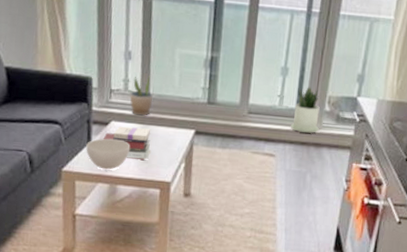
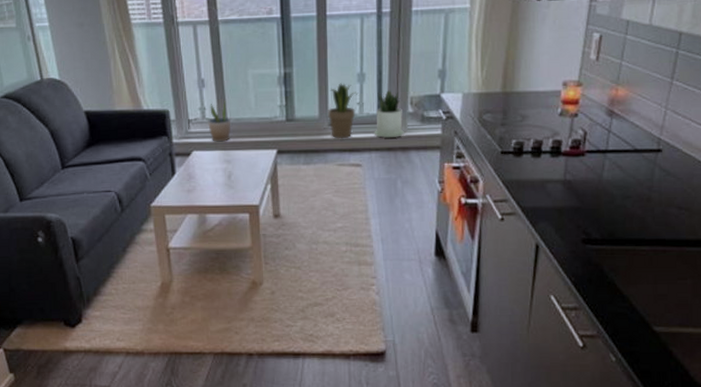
bowl: present [86,138,130,170] -> none [171,168,215,200]
books: present [103,126,152,161] -> none [187,154,236,187]
potted plant: none [248,74,280,128] -> present [328,83,359,139]

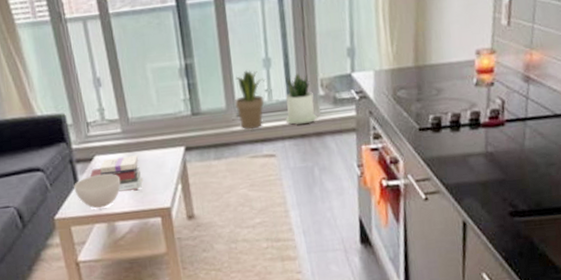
bowl: none [171,168,215,200] -> present [74,173,121,209]
books: none [187,154,236,187] -> present [90,155,144,192]
potted plant: present [208,101,231,142] -> none [108,99,134,144]

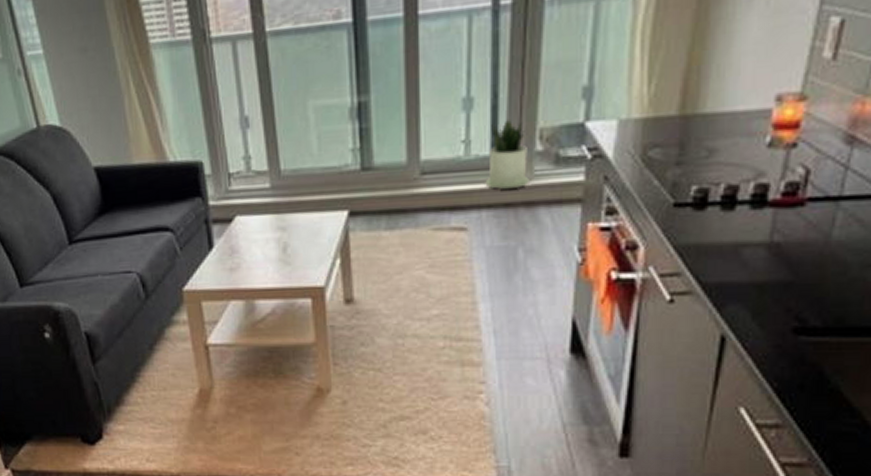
bowl: present [74,173,121,209] -> none [208,239,265,282]
books: present [90,155,144,192] -> none [228,218,294,264]
potted plant: present [235,70,266,130] -> none [419,112,464,193]

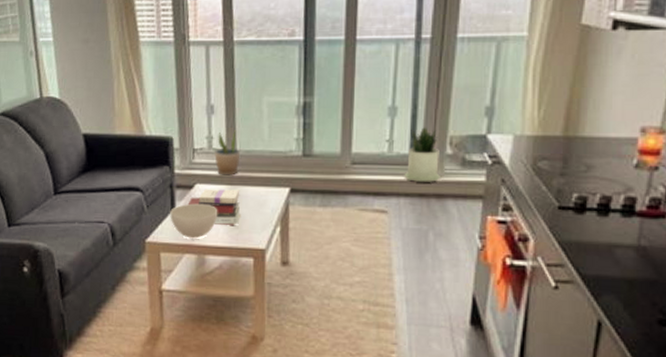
bowl: none [208,239,265,282] -> present [170,203,218,239]
books: none [228,218,294,264] -> present [188,189,242,226]
potted plant: none [255,146,285,203] -> present [214,130,240,175]

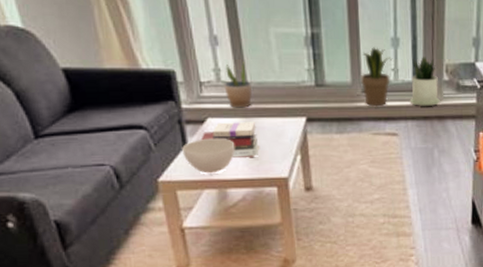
potted plant: none [351,116,389,180] -> present [361,47,393,107]

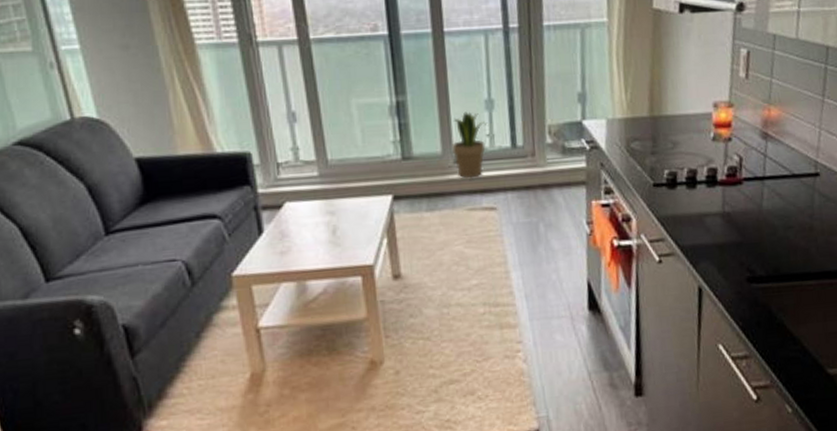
bowl: present [182,138,235,174] -> none [258,223,315,265]
books: present [201,122,261,159] -> none [278,203,343,246]
potted plant: present [224,62,252,108] -> none [303,138,333,190]
planter: present [409,57,440,106] -> none [508,118,544,175]

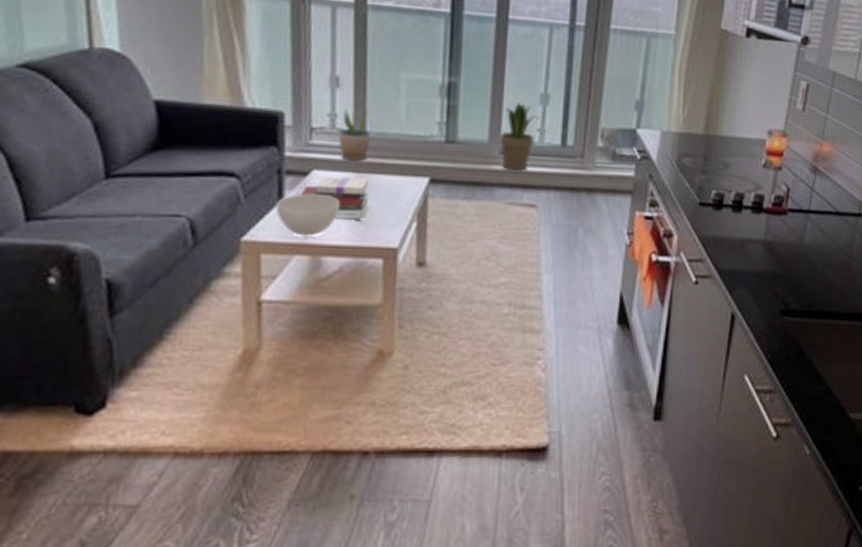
bowl: none [258,223,315,265] -> present [276,193,340,237]
books: none [278,203,343,246] -> present [300,176,370,222]
potted plant: none [303,138,333,190] -> present [338,108,370,161]

